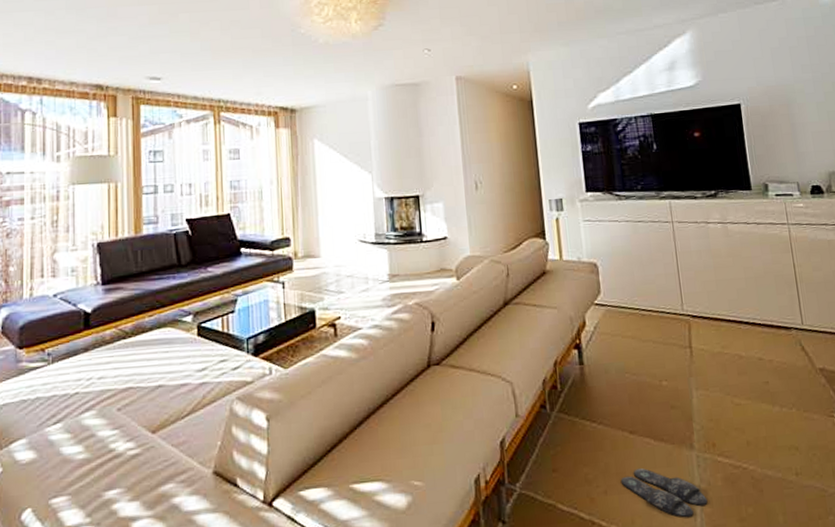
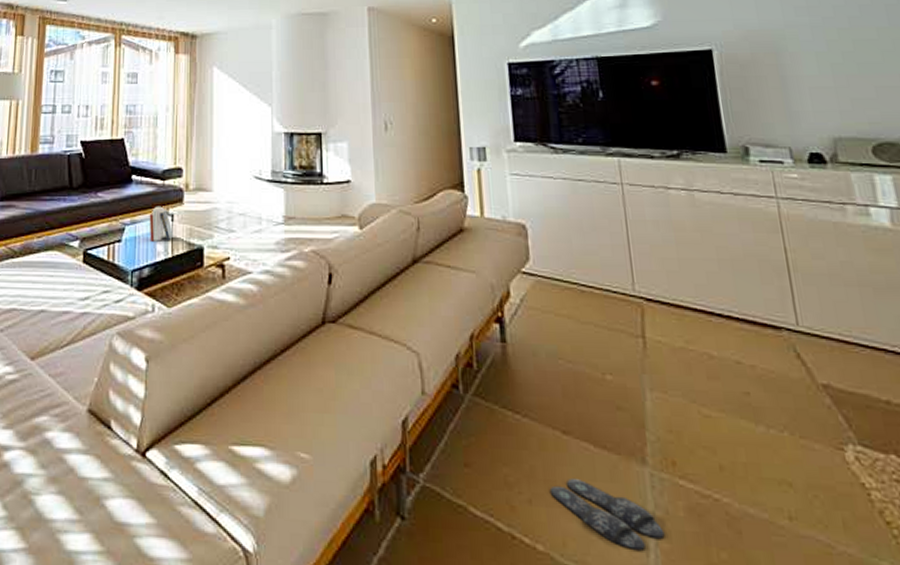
books: none [260,275,286,309] -> present [149,206,174,242]

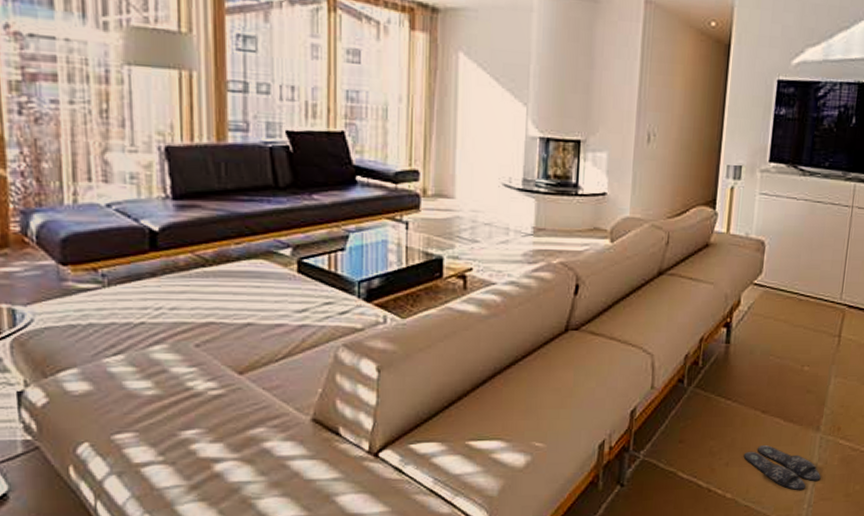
books: present [149,206,174,242] -> none [378,212,409,251]

